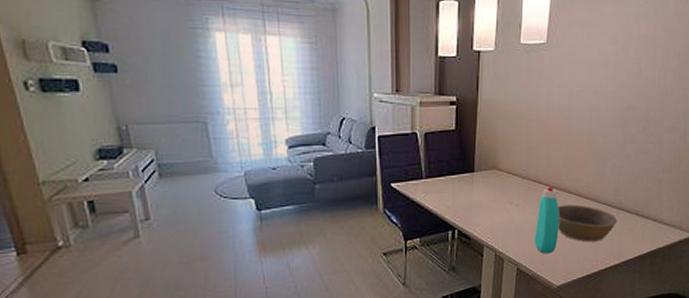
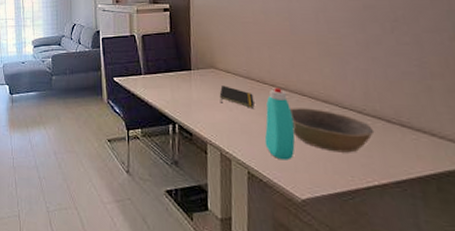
notepad: none [499,187,529,208] -> present [219,85,255,108]

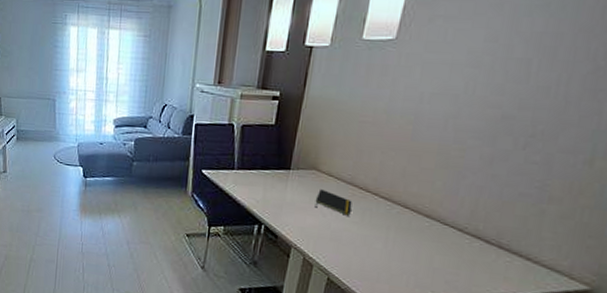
bottle: present [264,88,295,160] -> none [352,197,390,271]
bowl: present [289,108,375,153] -> none [384,219,470,269]

